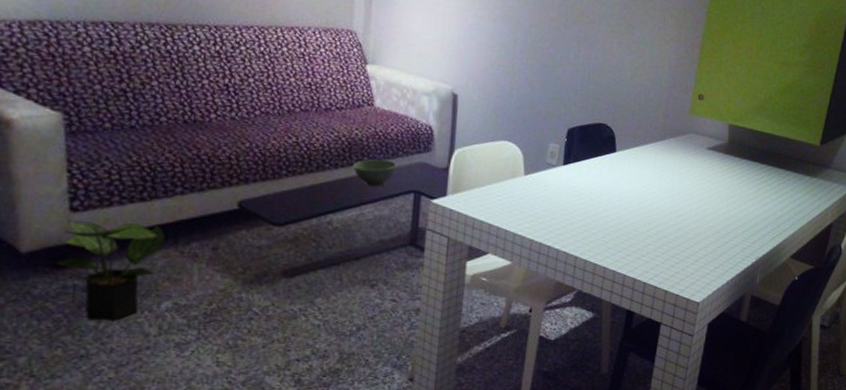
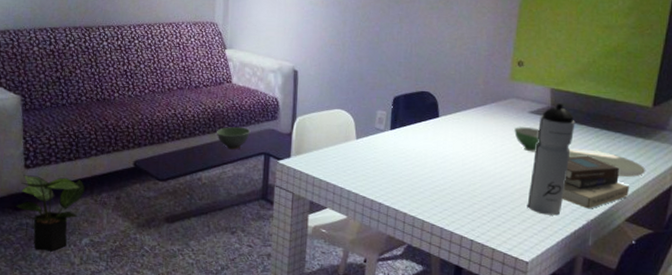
bowl: none [692,163,717,190] -> present [514,126,540,152]
water bottle: none [700,140,750,254] -> present [527,103,575,216]
books: none [734,193,796,247] -> present [561,155,630,209]
plate: none [742,186,811,214] -> present [568,148,646,177]

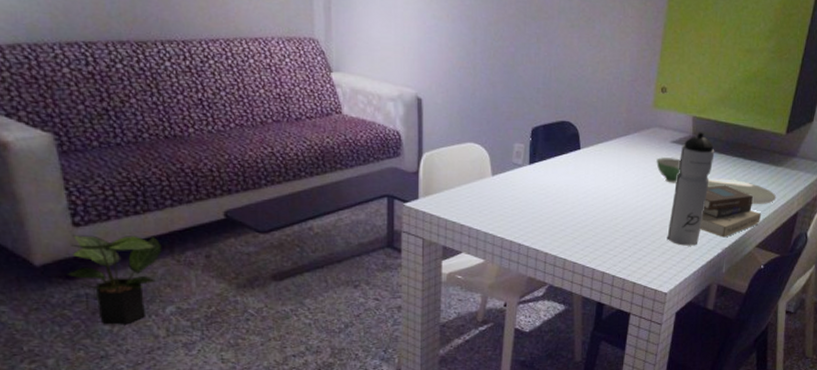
bowl: present [216,126,251,150] -> none [326,165,369,193]

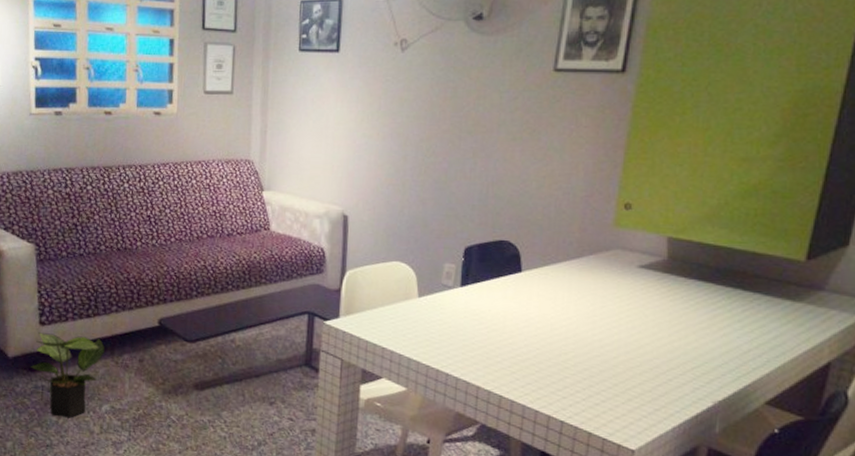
bowl: present [656,157,681,183] -> none [618,284,653,316]
water bottle: present [667,132,715,246] -> none [634,256,700,395]
books: present [699,185,762,238] -> none [680,321,773,388]
plate: present [707,178,777,204] -> none [689,312,796,349]

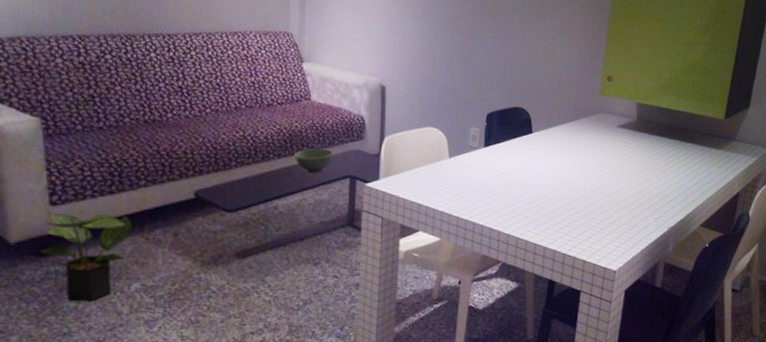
bowl: none [251,280,292,308] -> present [293,148,334,174]

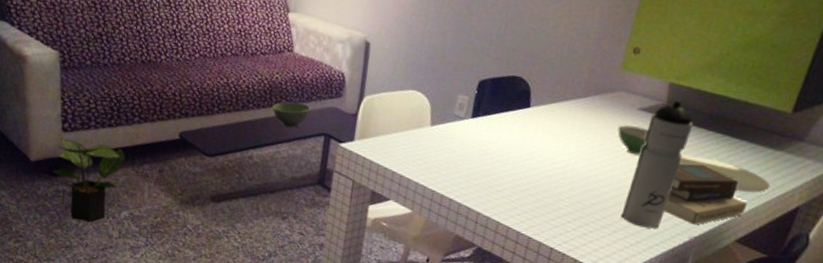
bowl: none [604,140,627,165] -> present [617,125,649,156]
water bottle: none [615,117,659,225] -> present [621,101,694,229]
books: none [646,166,705,217] -> present [663,163,748,225]
plate: none [652,160,718,185] -> present [678,154,771,193]

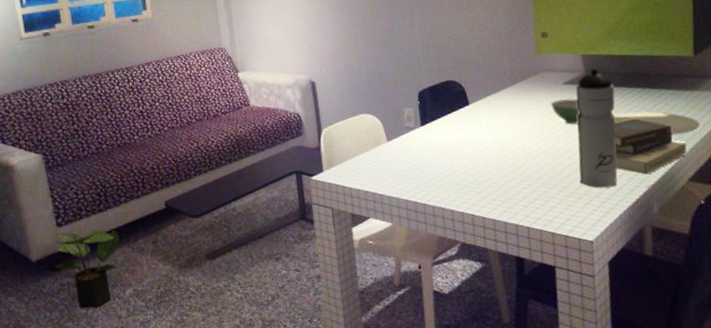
bowl: present [271,102,311,128] -> none [242,148,278,174]

